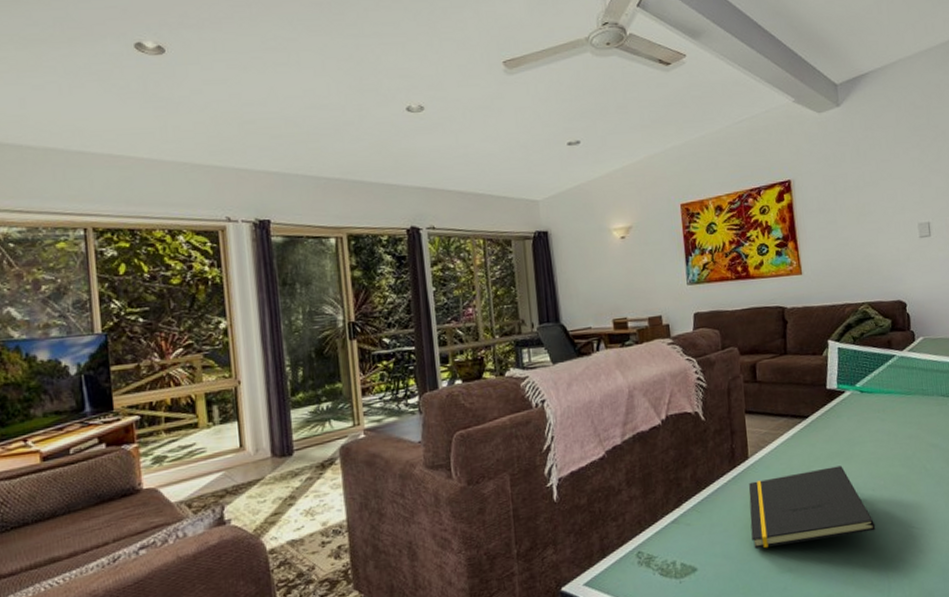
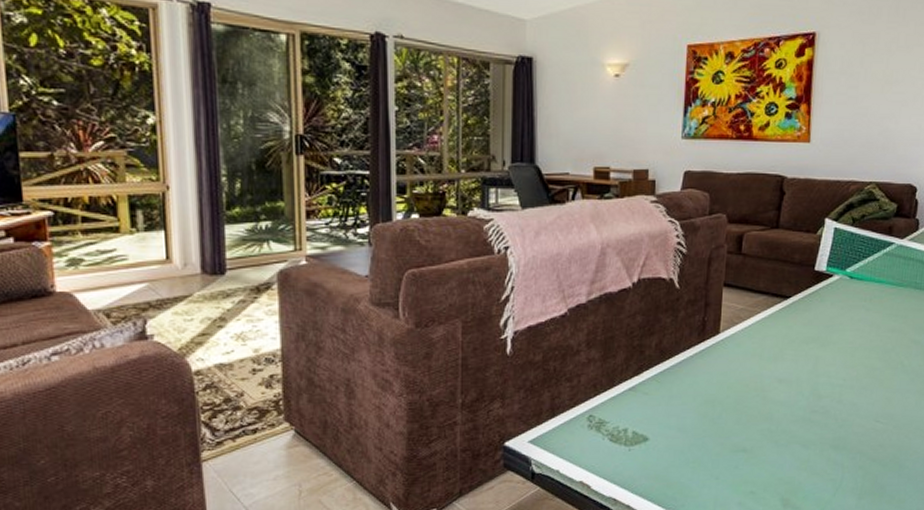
notepad: present [748,465,876,549] -> none [710,351,840,426]

